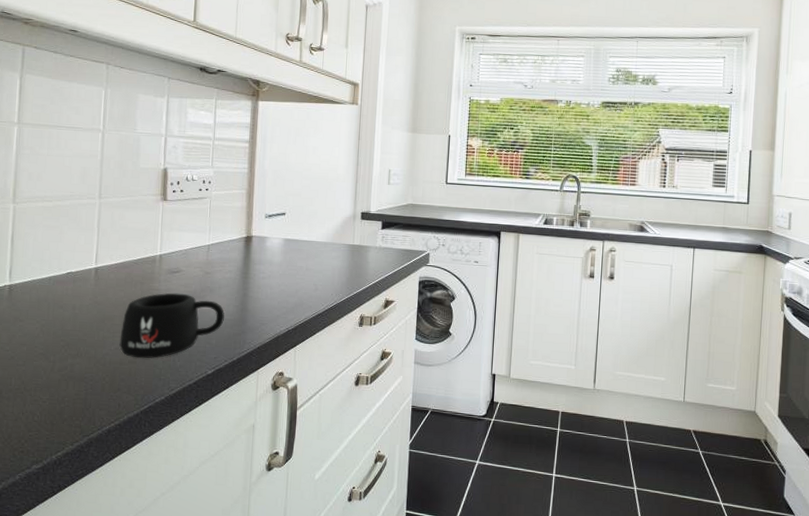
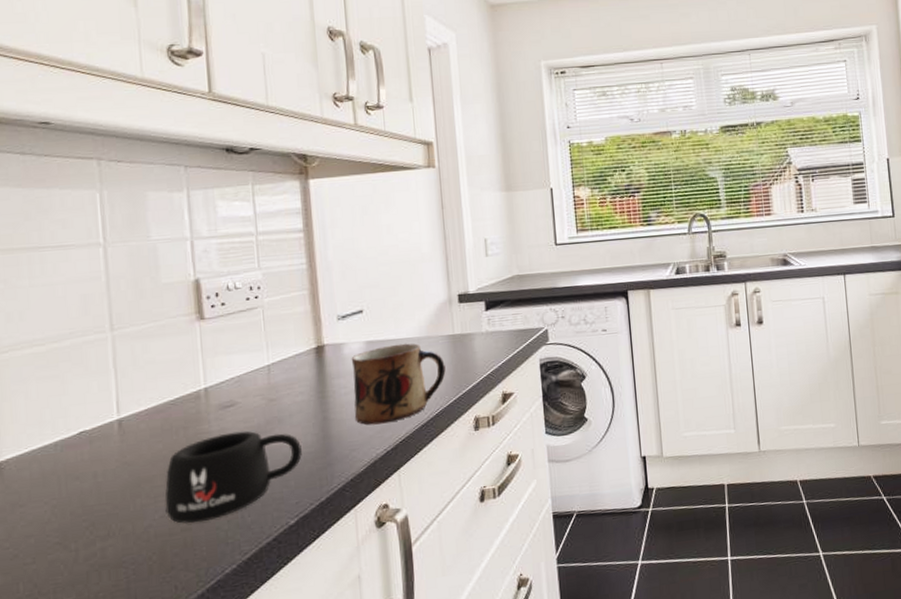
mug: none [268,245,343,308] -> present [351,343,446,425]

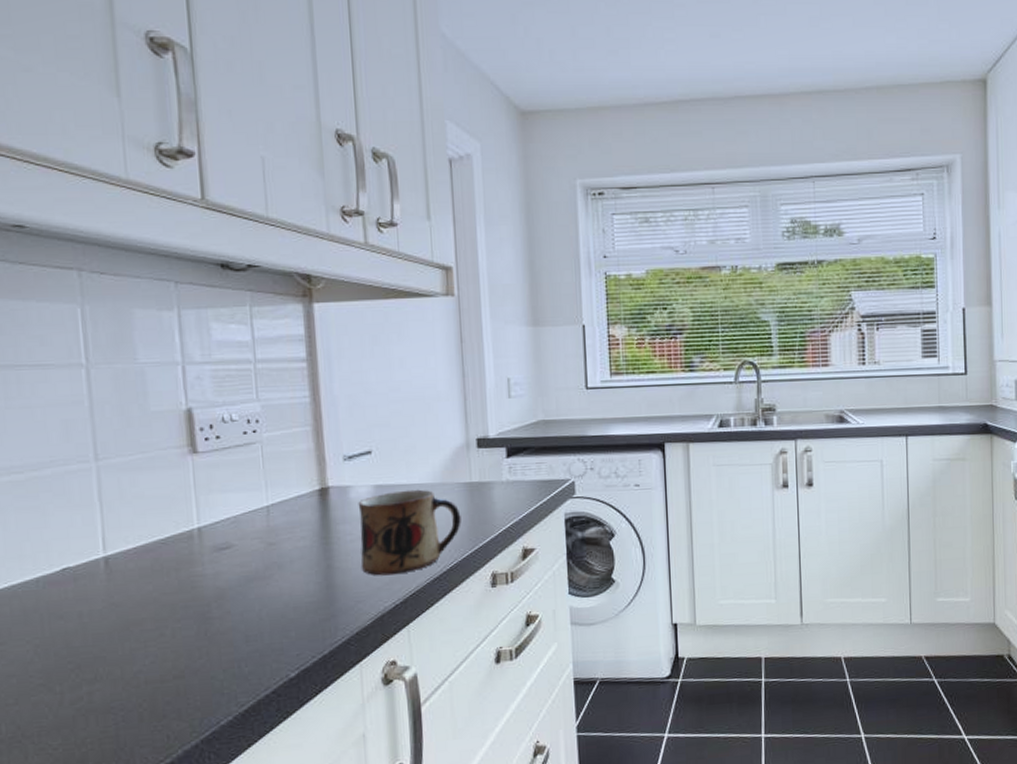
mug: present [165,431,302,524] -> none [155,575,304,671]

